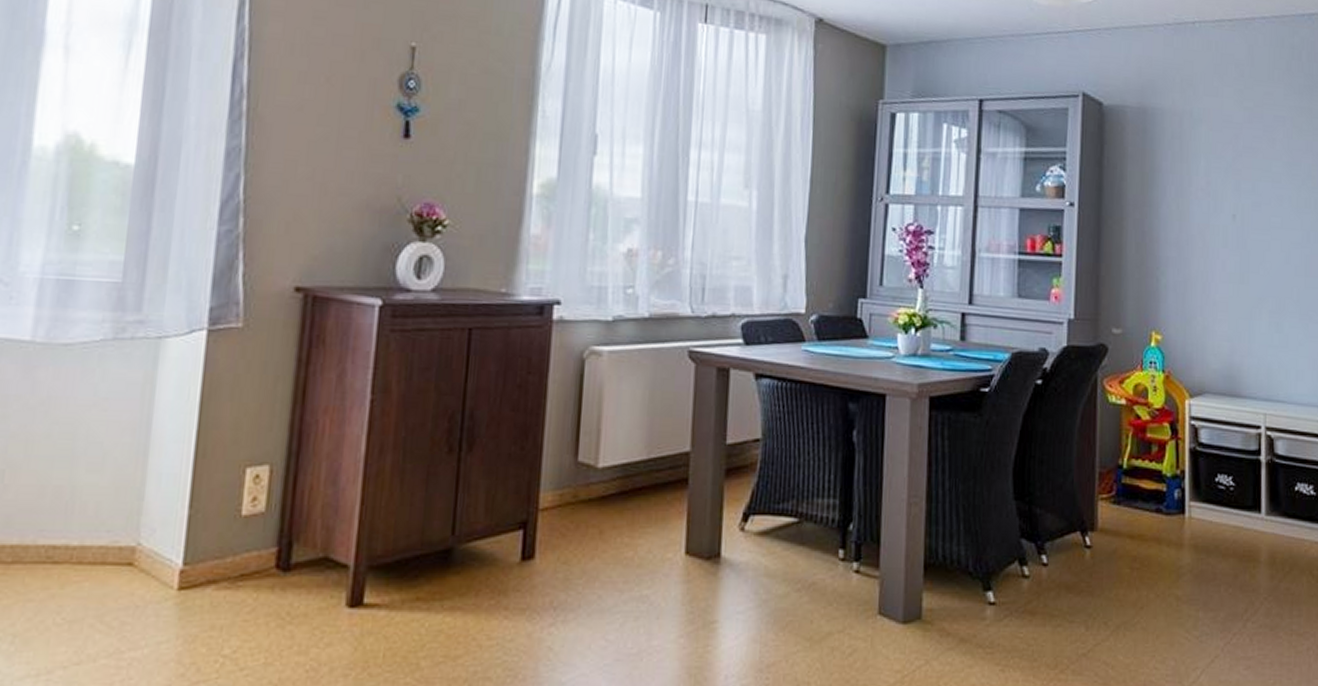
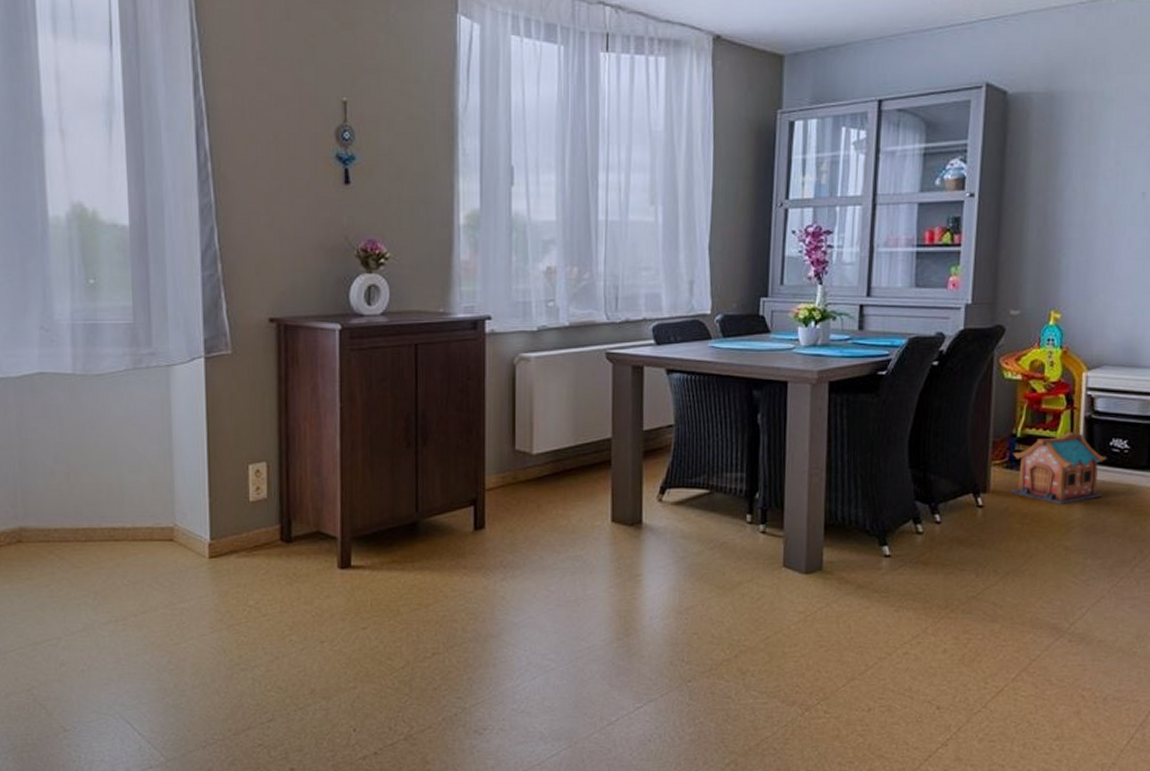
toy house: none [1119,464,1213,547] -> present [1010,432,1107,504]

